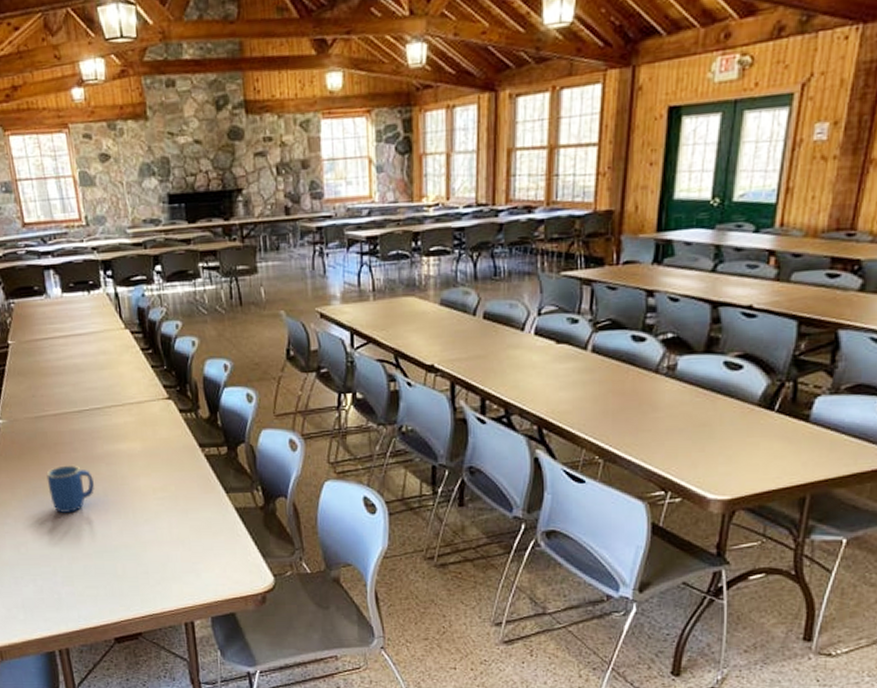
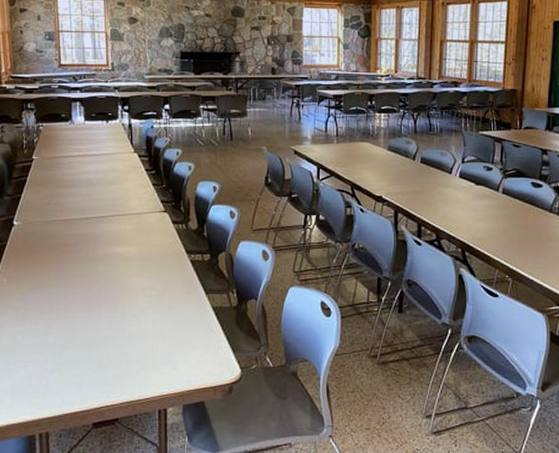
mug: present [46,465,94,513] -> none [50,264,91,306]

